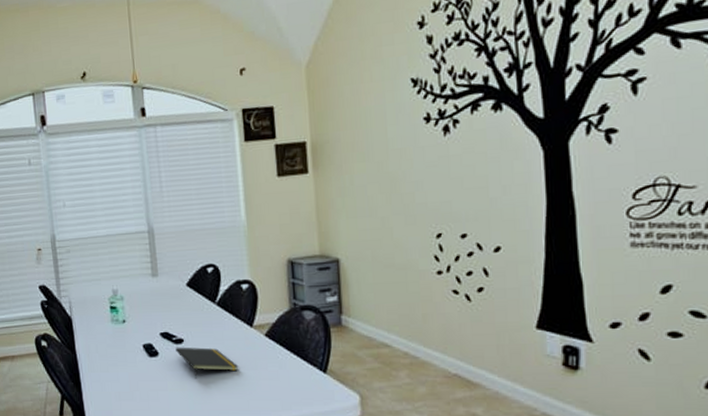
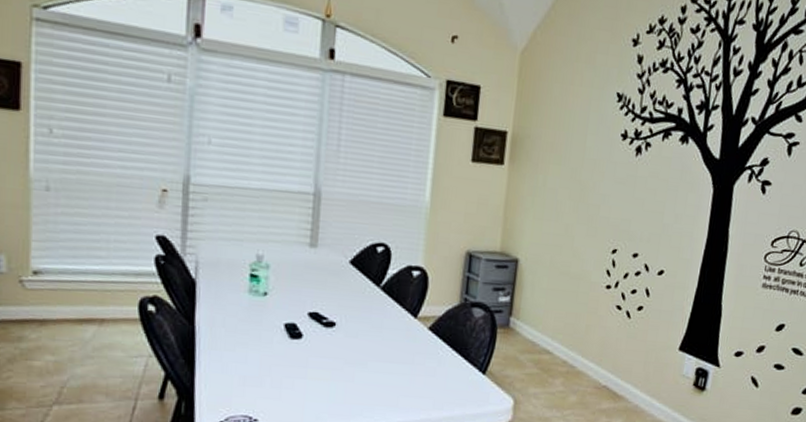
notepad: present [175,347,239,379] -> none [324,330,394,368]

